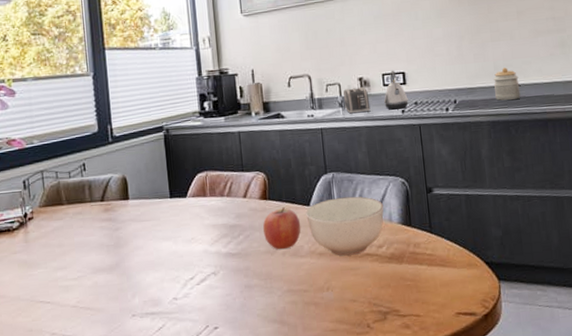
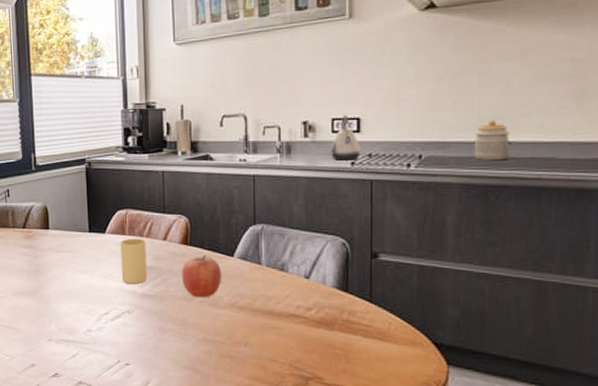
cup: none [202,198,230,245] -> present [120,238,147,284]
bowl: present [306,196,384,256] -> none [229,251,318,314]
toaster: present [343,87,371,114] -> none [283,132,314,161]

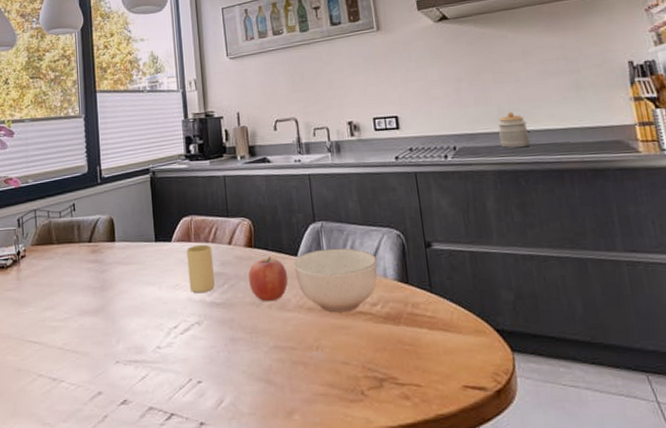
bowl: none [229,251,318,314] -> present [293,248,378,313]
kettle: present [331,114,361,161] -> none [375,114,403,156]

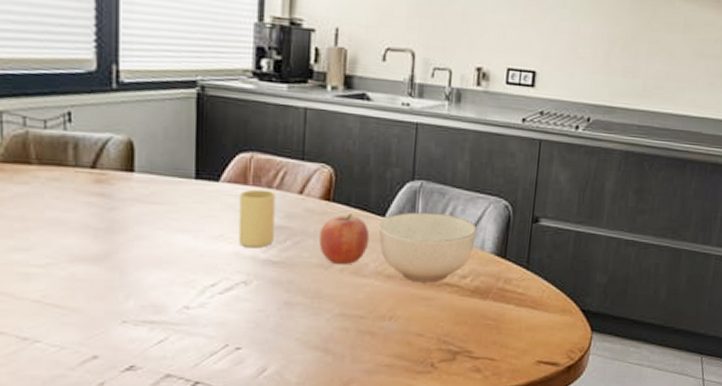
jar: present [497,112,530,149] -> none [635,89,668,131]

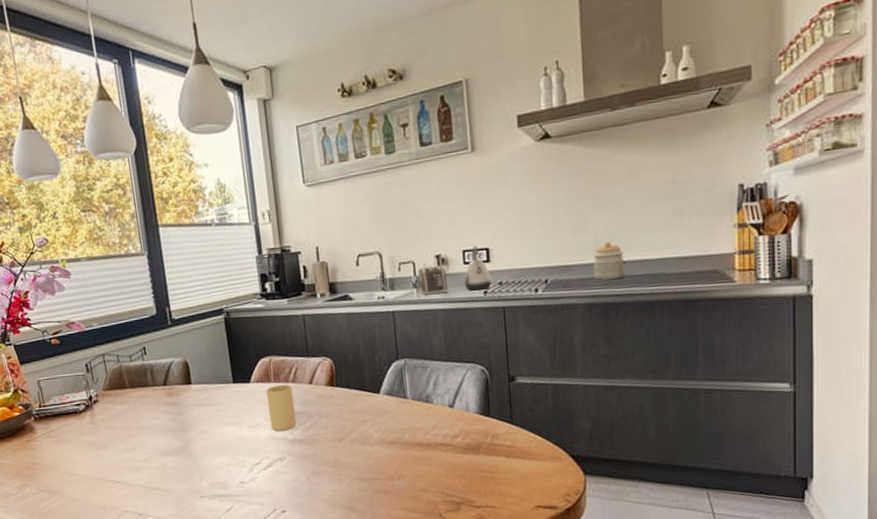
fruit: present [318,213,370,265] -> none [329,394,371,438]
bowl: present [378,212,478,283] -> none [375,384,461,445]
toaster: none [452,78,486,113] -> present [418,265,449,295]
kettle: none [503,65,534,117] -> present [464,246,492,291]
jar: none [635,89,668,131] -> present [593,241,625,281]

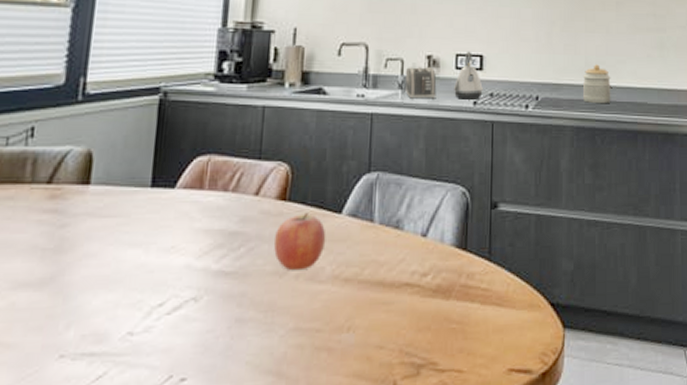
cup: present [266,384,296,431] -> none [190,193,231,257]
fruit: none [329,394,371,438] -> present [273,212,326,271]

